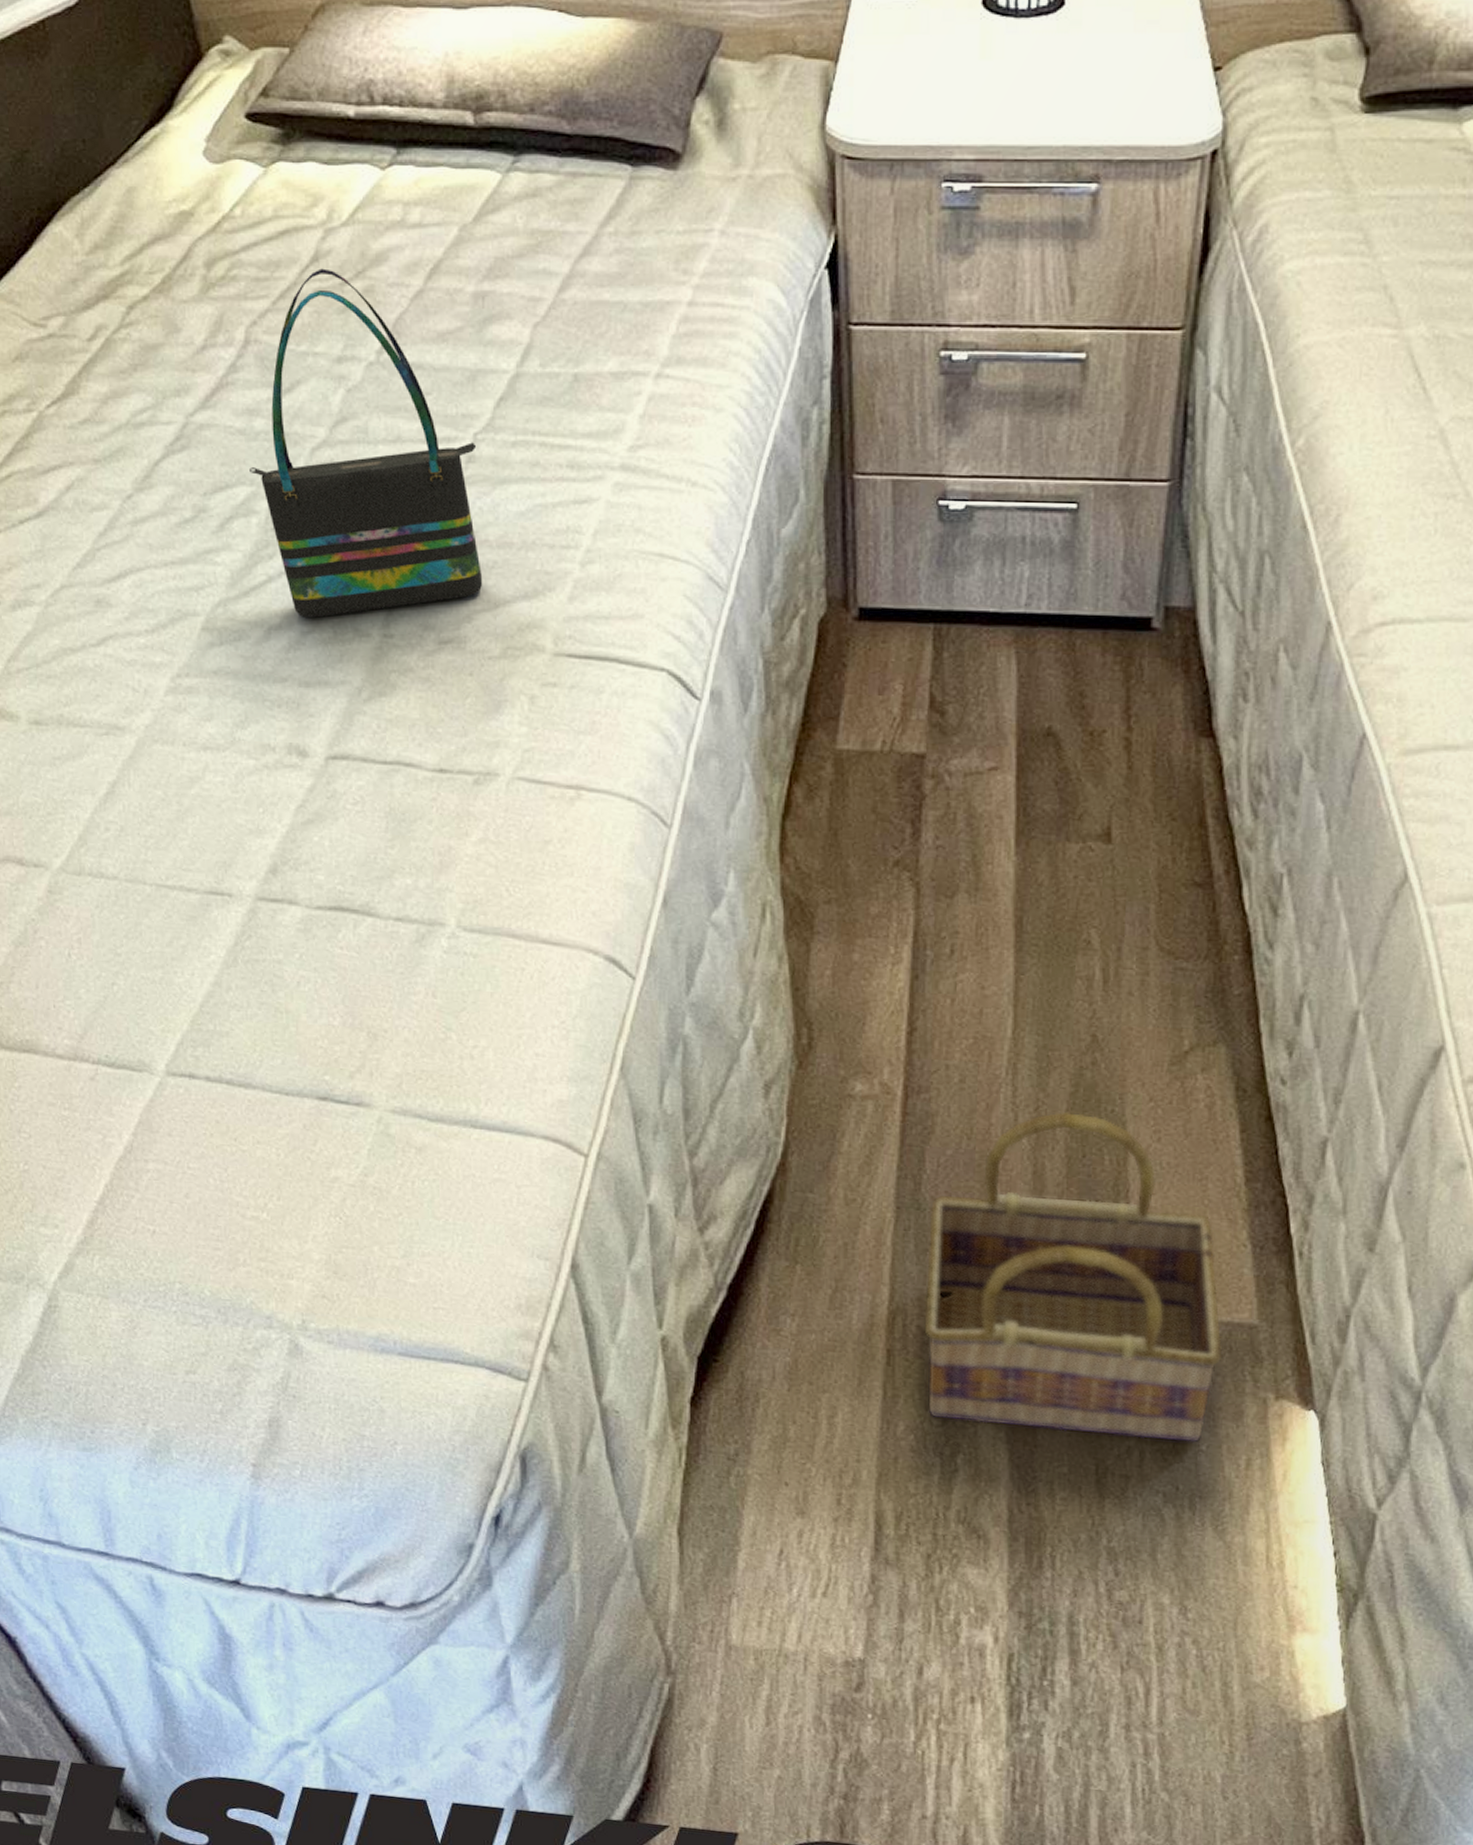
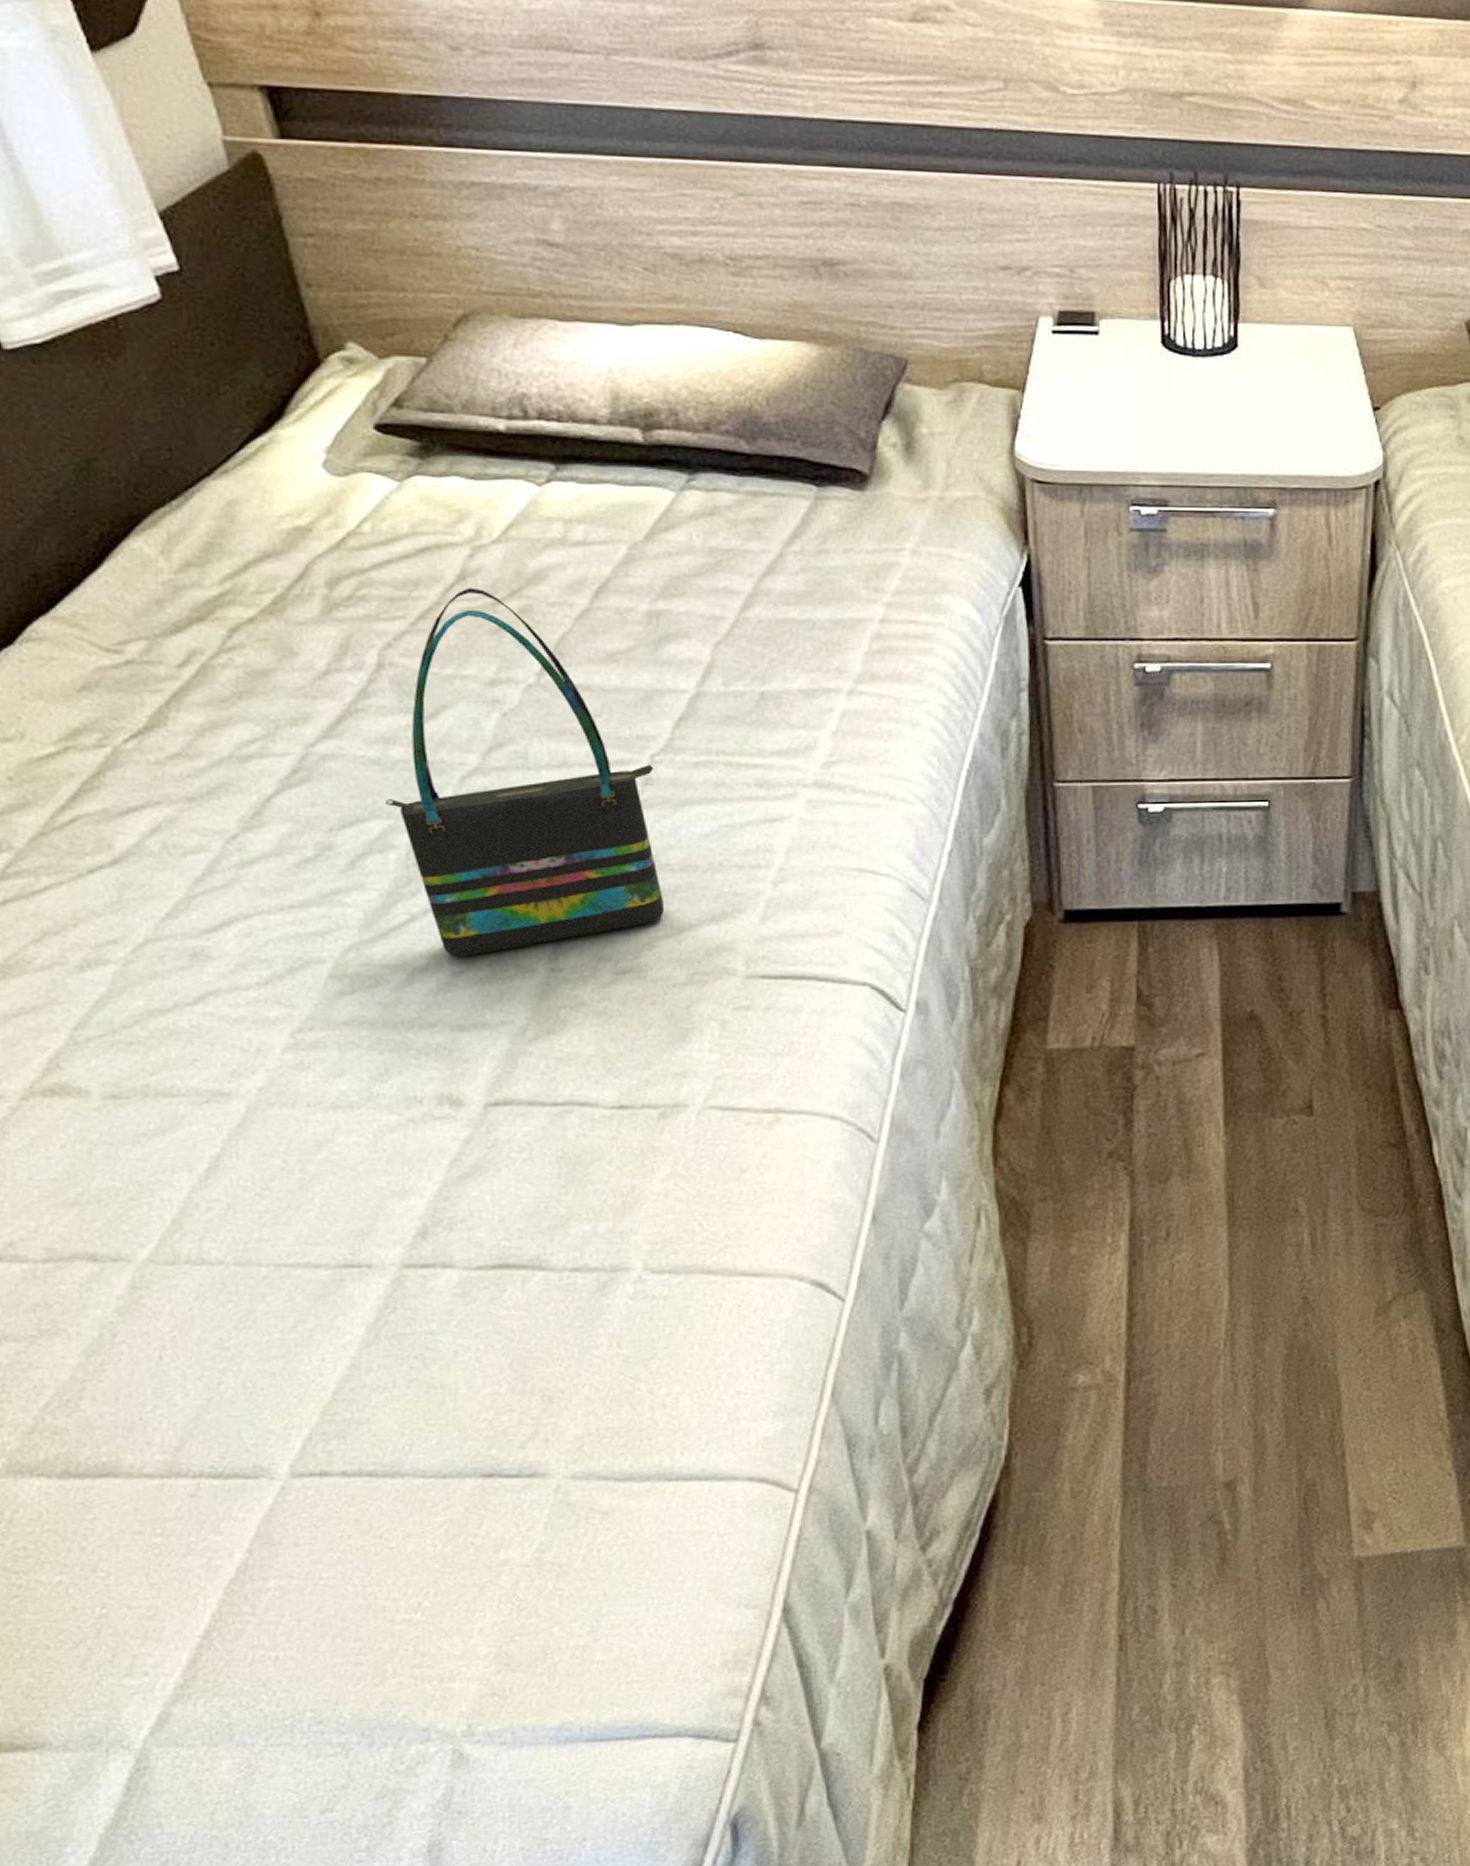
basket: present [924,1111,1223,1443] -> none [1154,1373,1435,1695]

